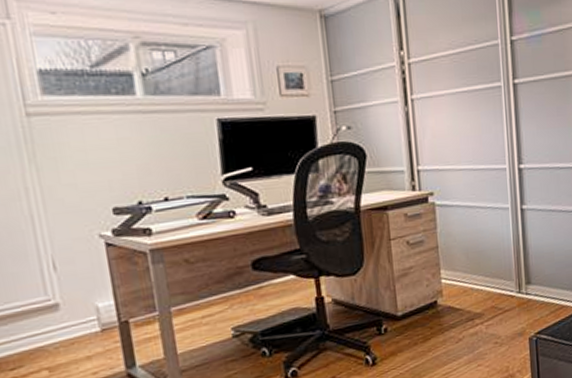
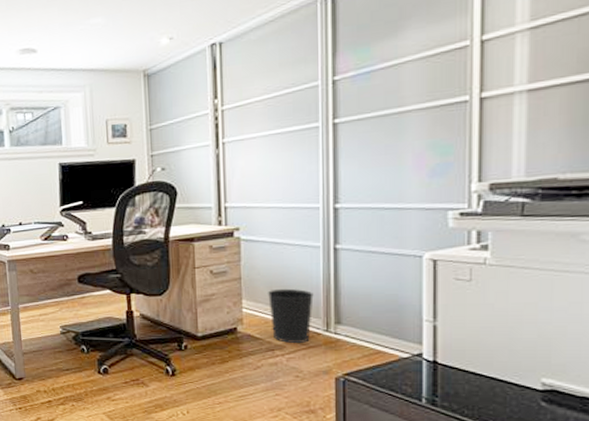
wastebasket: none [465,253,506,310] -> present [268,288,314,343]

